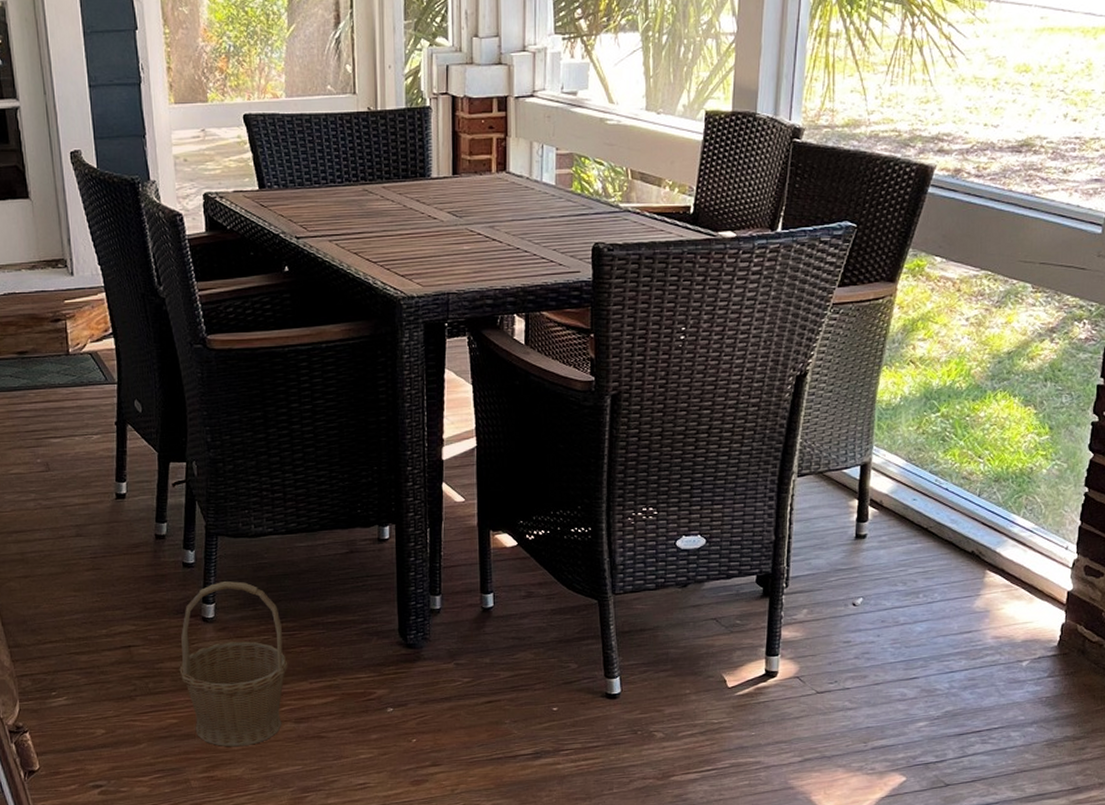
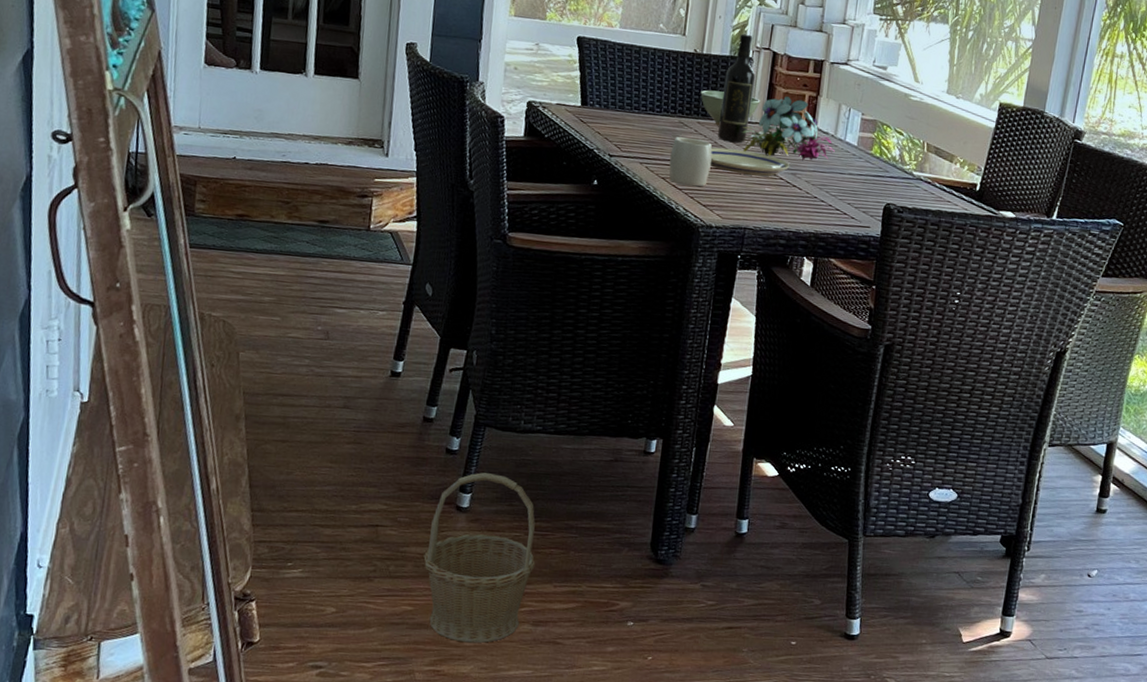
mug: none [359,205,403,257] -> present [669,137,713,187]
bowl: none [381,149,446,188] -> present [700,90,761,126]
plate: none [400,209,487,236] -> present [709,147,790,176]
wine bottle: none [404,81,437,202] -> present [717,33,756,143]
flower arrangement: none [431,143,532,212] -> present [742,96,835,161]

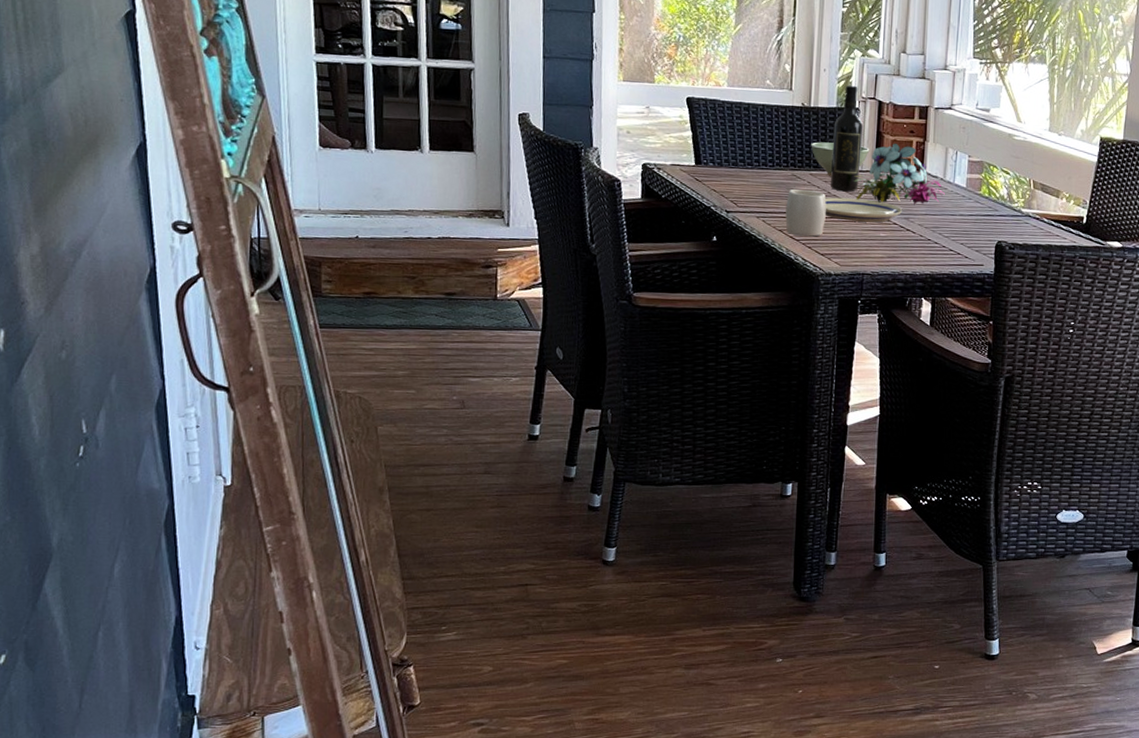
basket: present [423,472,536,643] -> none [574,525,683,690]

